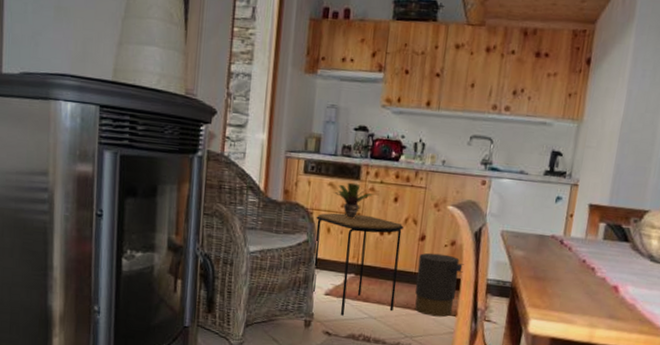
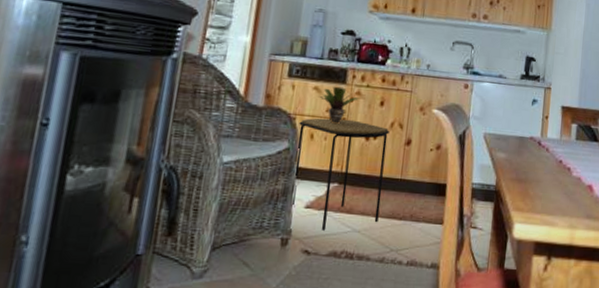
trash can: present [415,252,464,317] -> none [401,157,450,226]

